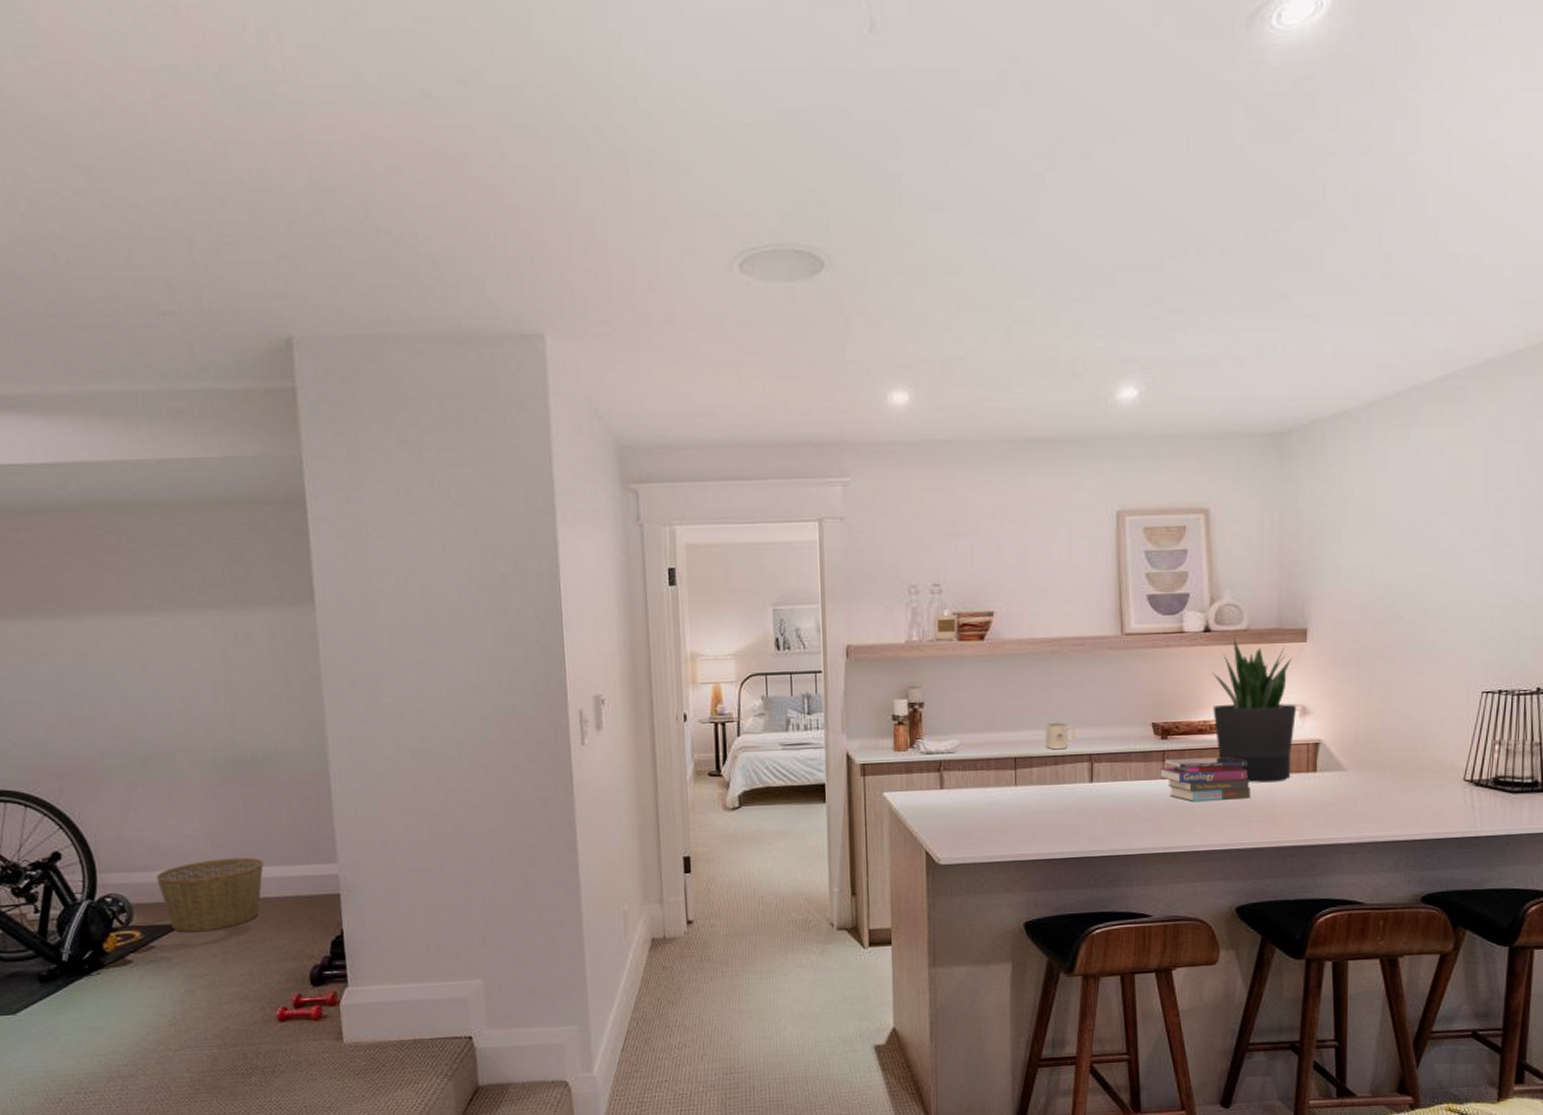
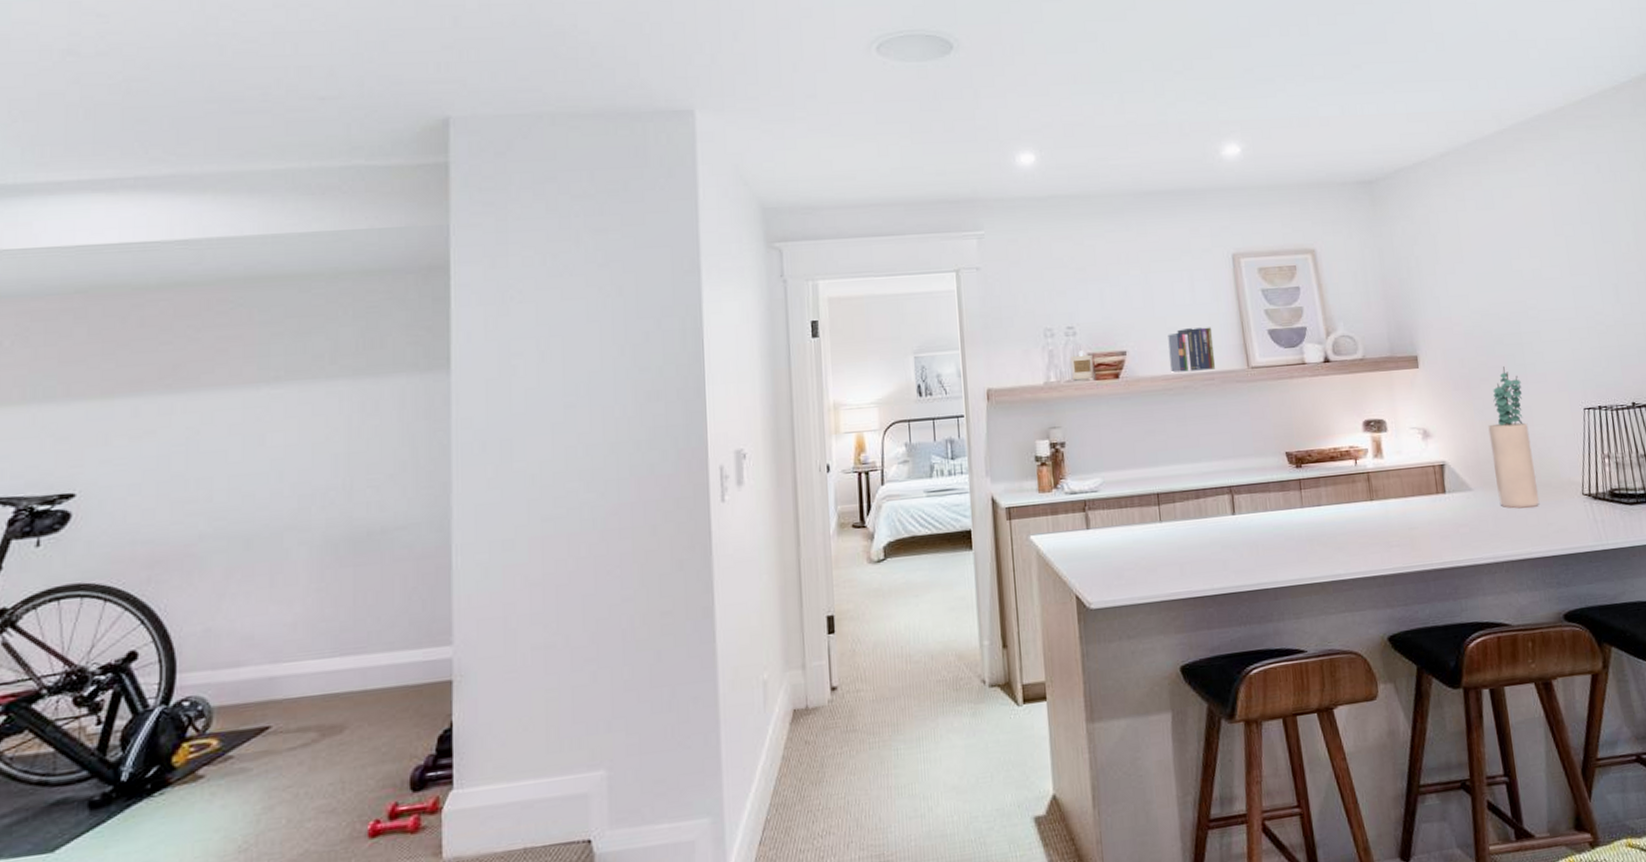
basket: present [156,857,264,933] -> none [245,644,369,737]
books: none [1039,589,1087,636] -> present [1168,327,1215,373]
mug: present [1045,721,1076,750] -> none [1184,455,1215,484]
books: present [1160,757,1250,803] -> none [1298,482,1387,530]
planter: present [1213,638,1297,783] -> none [1337,367,1423,508]
vase: none [1372,644,1417,792] -> present [1488,366,1540,509]

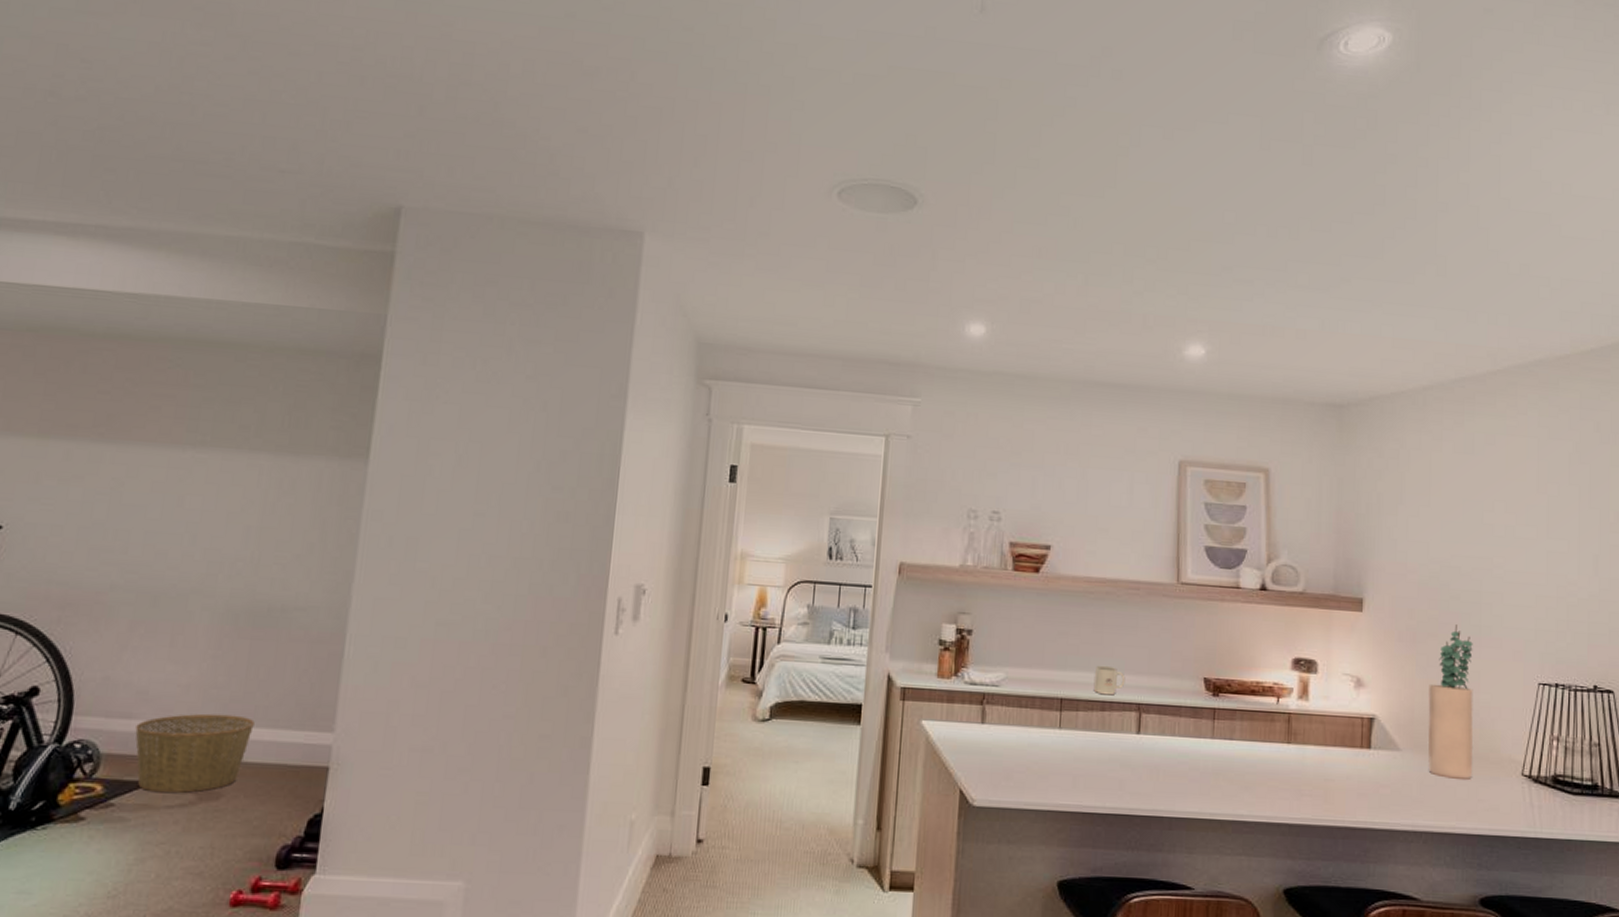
basket: none [245,644,369,737] -> present [135,713,255,794]
candle: present [1069,351,1094,380] -> none [990,538,1015,568]
books: present [1168,327,1215,373] -> none [1095,531,1145,579]
mug: none [1184,455,1215,484] -> present [1093,665,1126,696]

